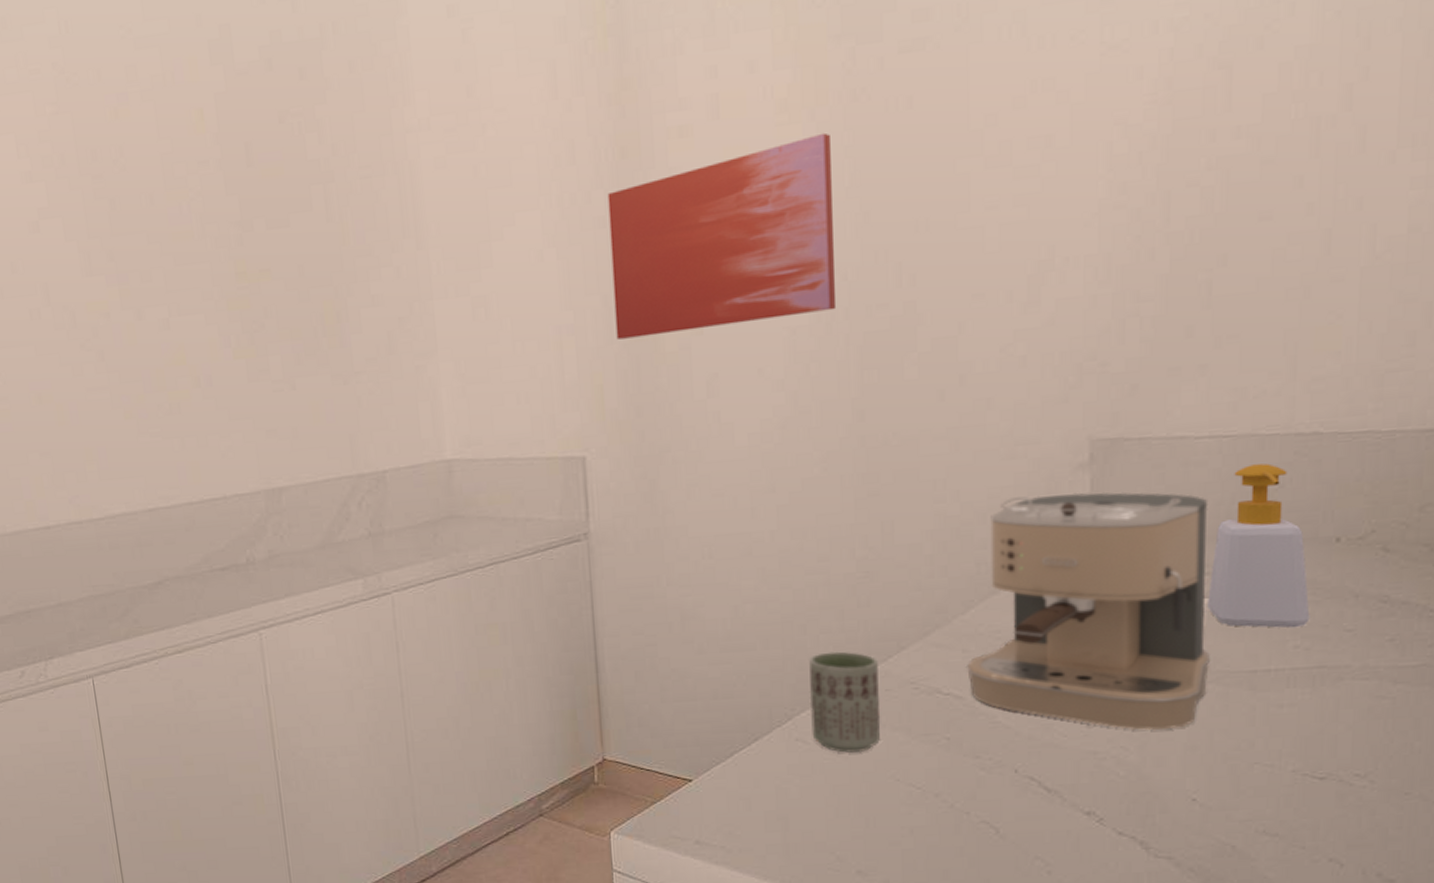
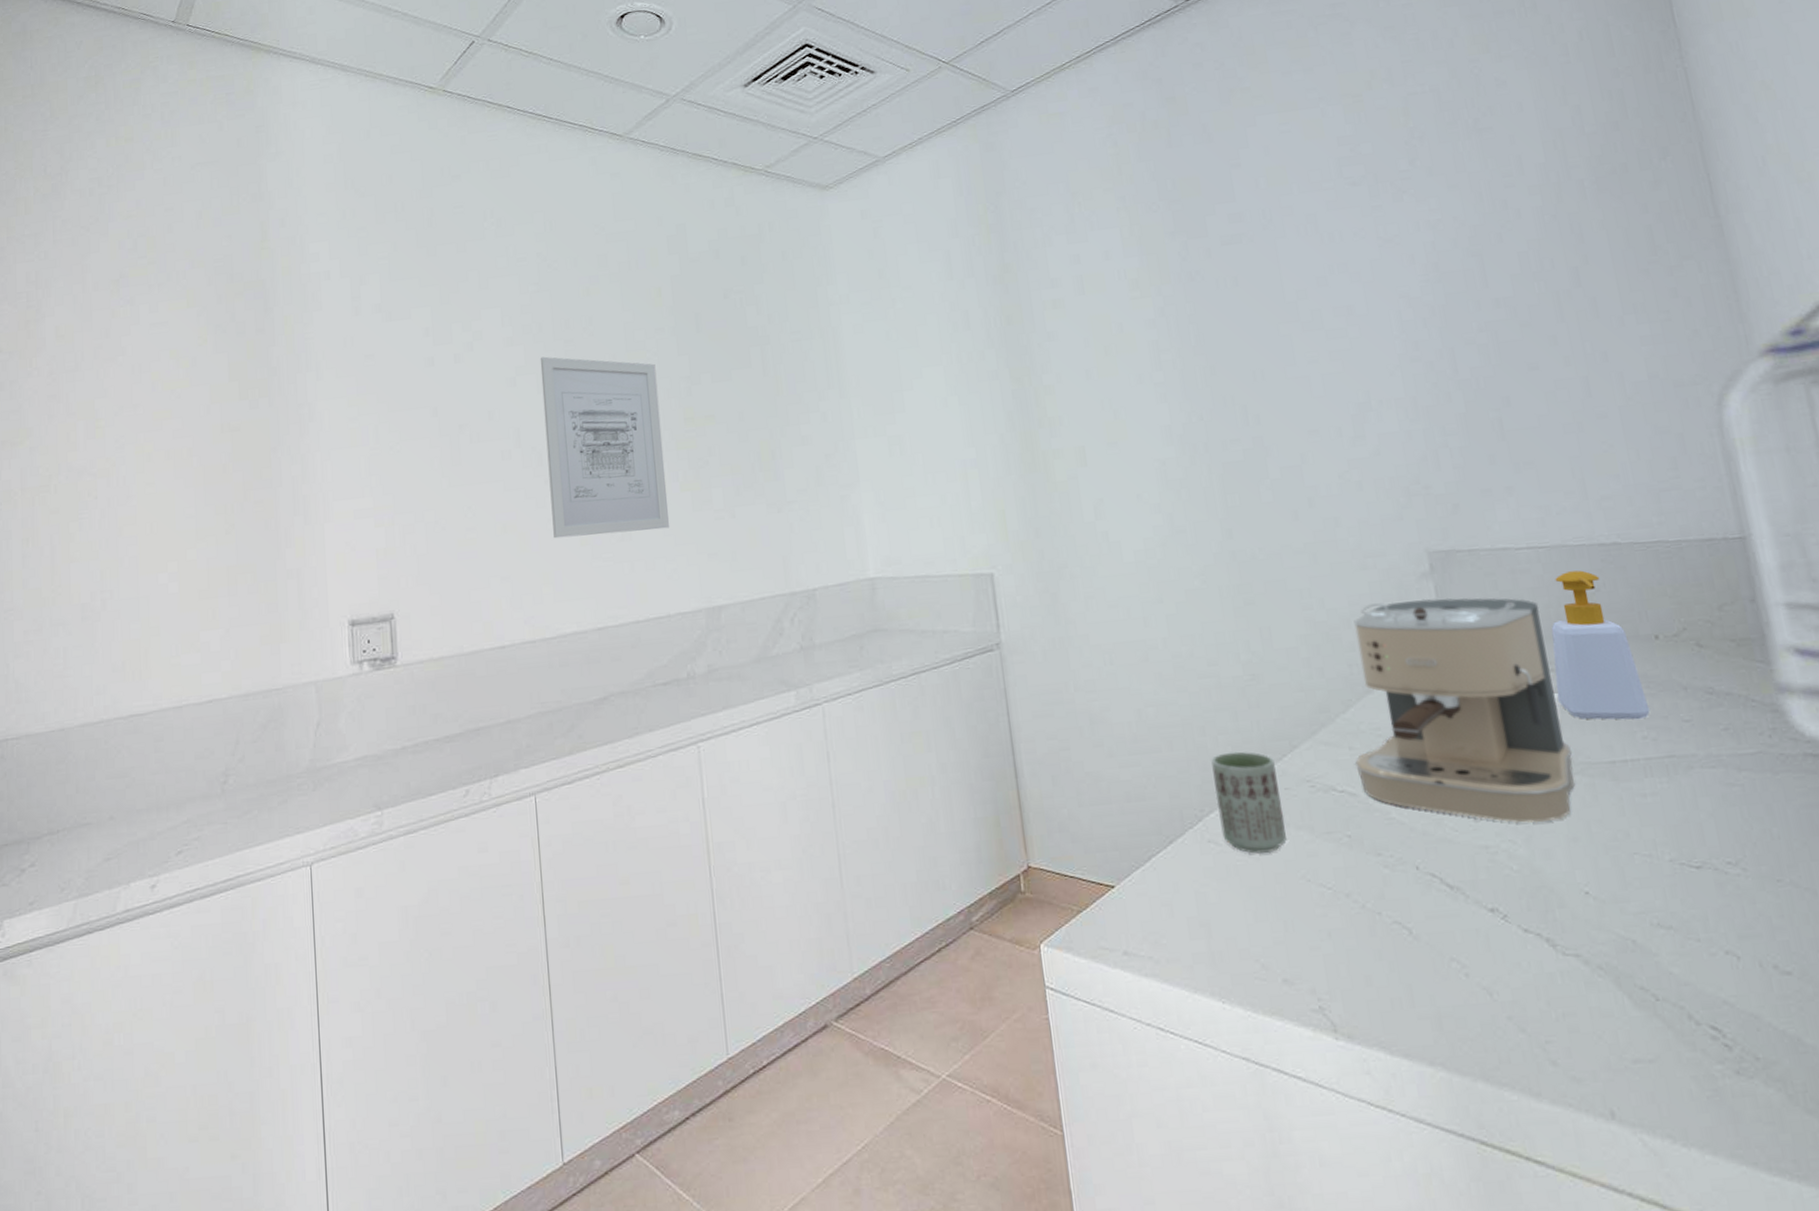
wall art: none [65,195,223,411] -> present [540,356,670,539]
wall art: present [607,132,837,340] -> none [998,304,1197,471]

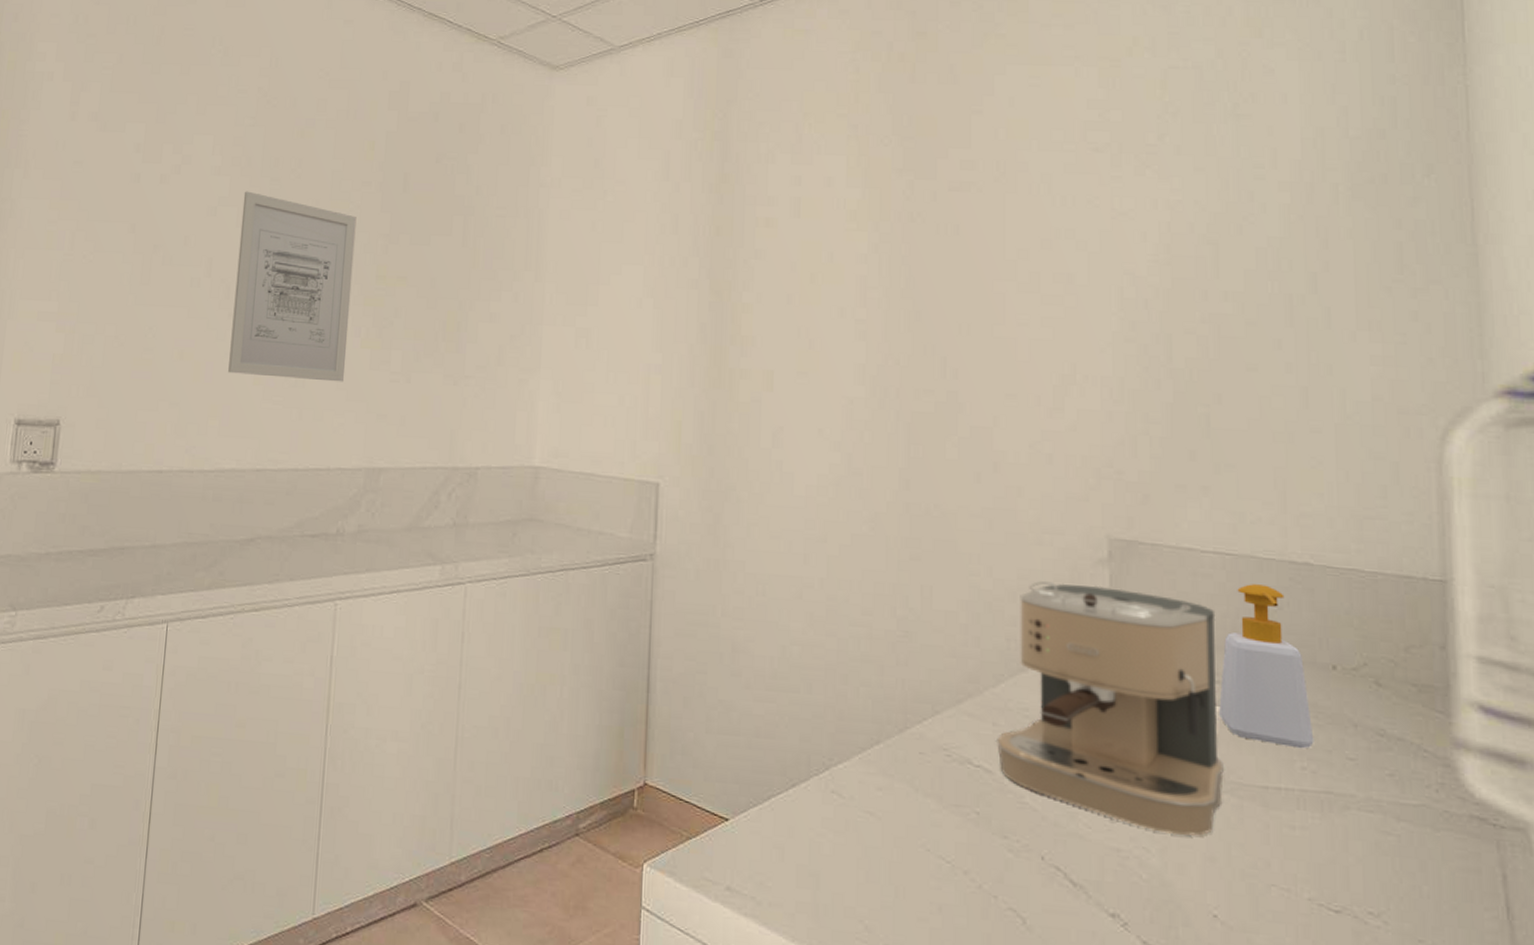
cup: present [1211,751,1288,854] -> none [847,705,914,815]

